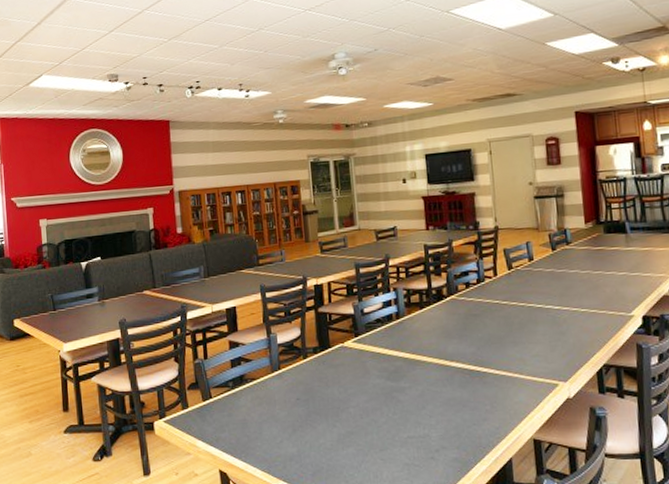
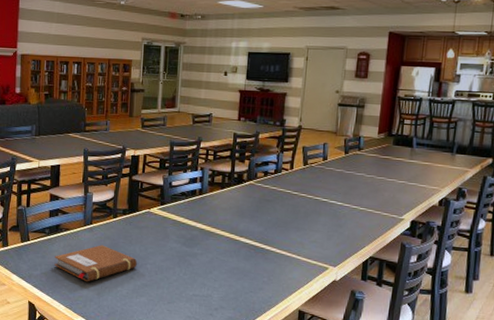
notebook: none [243,392,338,438] -> present [54,245,137,282]

